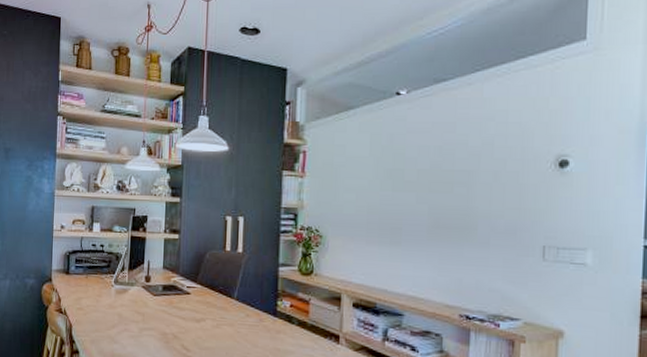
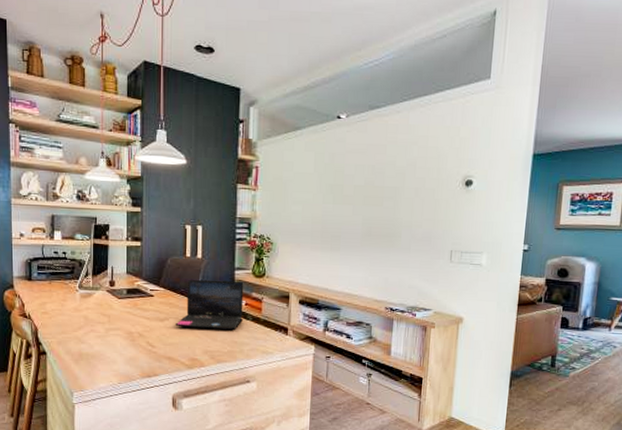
laptop: none [212,276,289,335] -> present [175,279,244,330]

